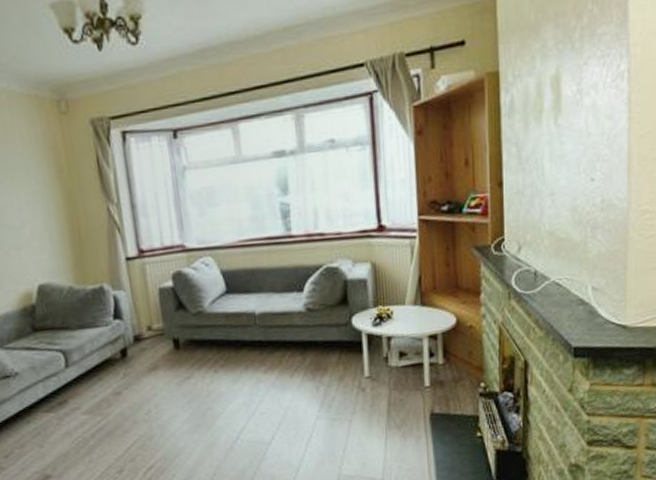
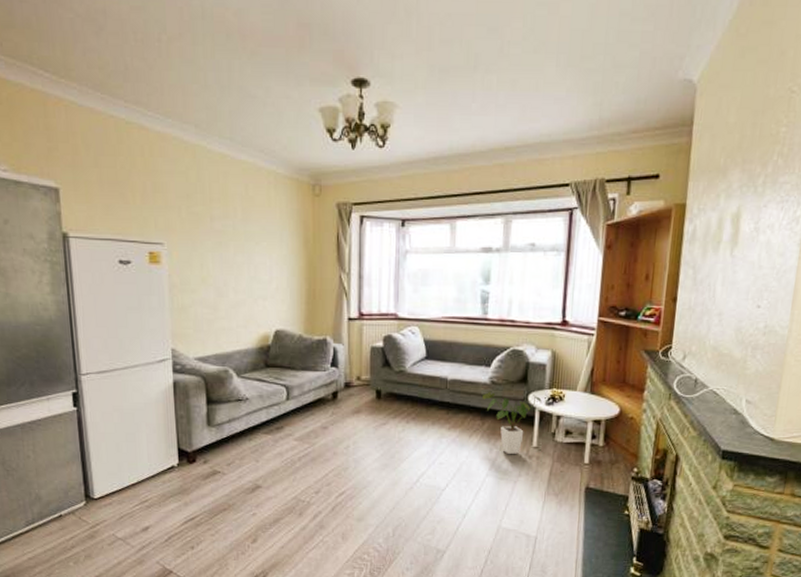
house plant: none [299,316,368,390] -> present [482,391,542,454]

